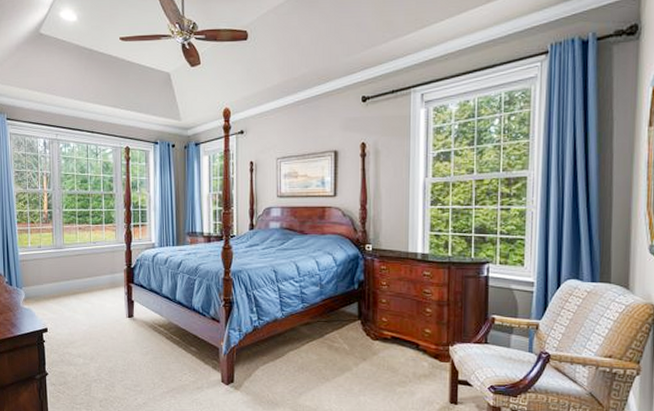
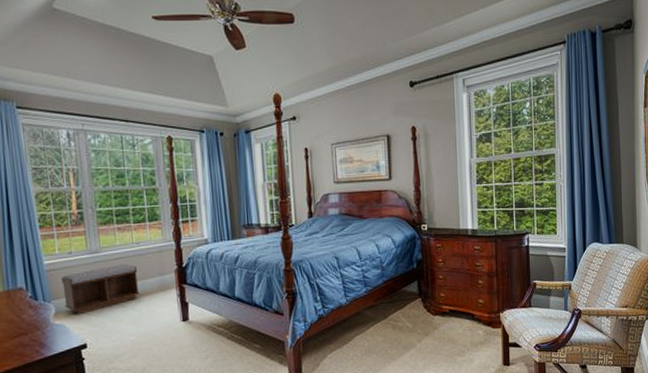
bench: none [31,260,94,301] -> present [60,263,140,314]

